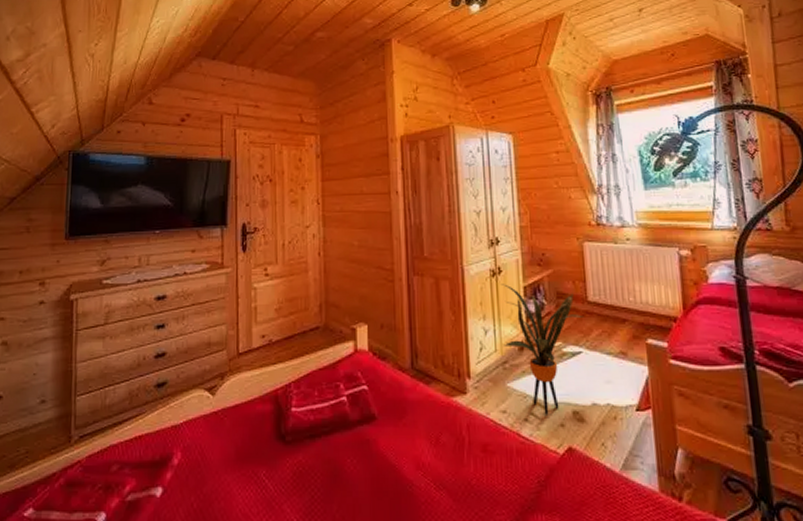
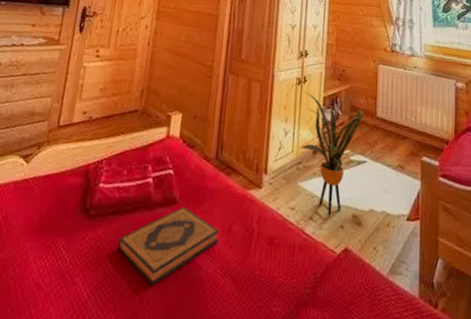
hardback book: none [320,423,428,505] -> present [117,207,220,286]

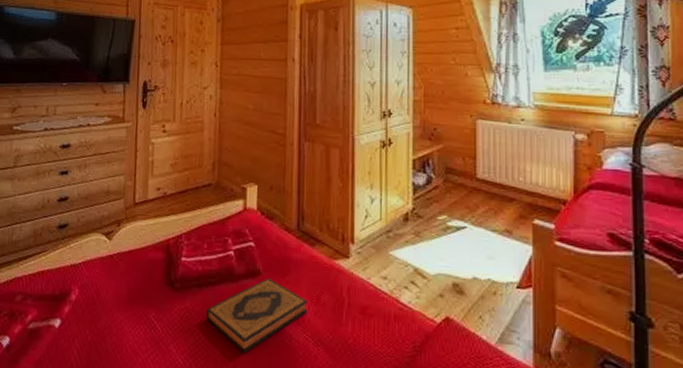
house plant: present [300,92,372,216] -> none [389,155,471,285]

